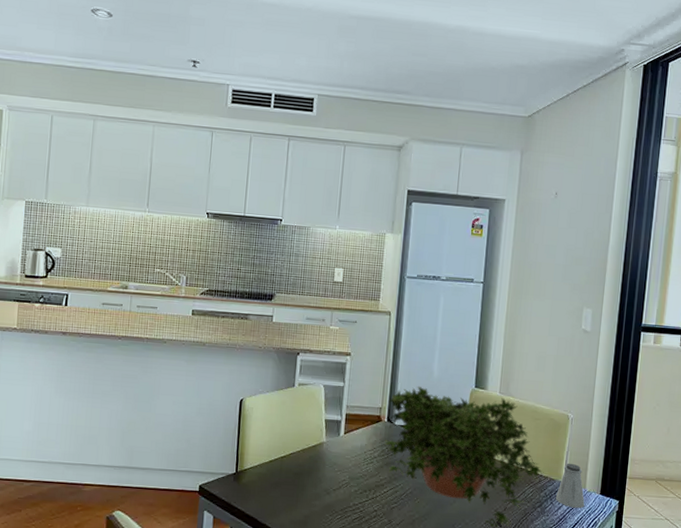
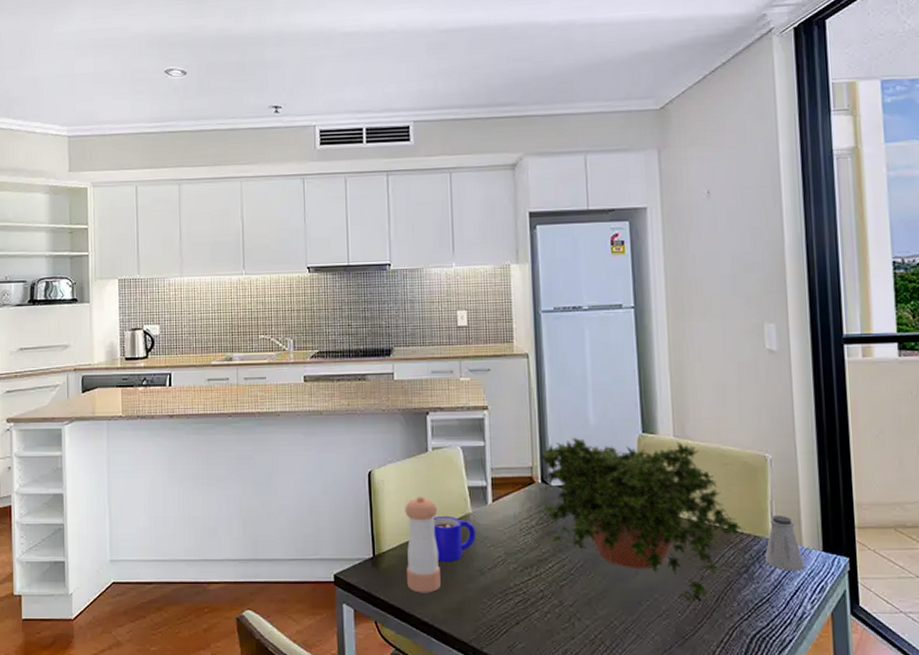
pepper shaker: none [263,423,297,507] -> present [405,495,441,593]
mug: none [290,442,327,482] -> present [433,515,476,562]

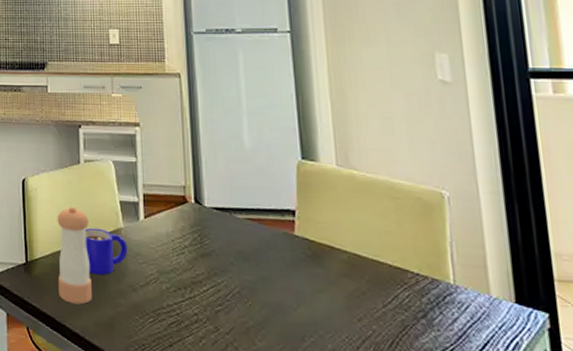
potted plant: present [539,437,742,602] -> none [193,159,418,345]
saltshaker: present [764,514,805,571] -> none [445,257,494,323]

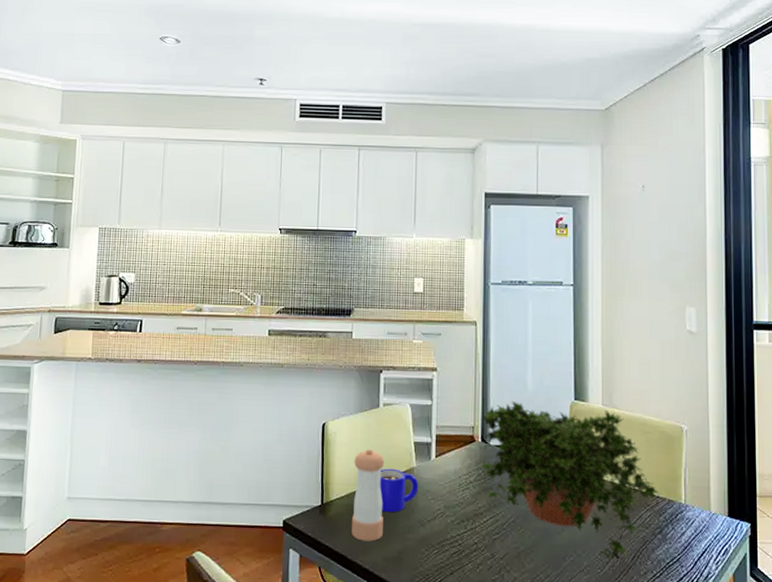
potted plant: none [193,159,418,345] -> present [480,400,658,560]

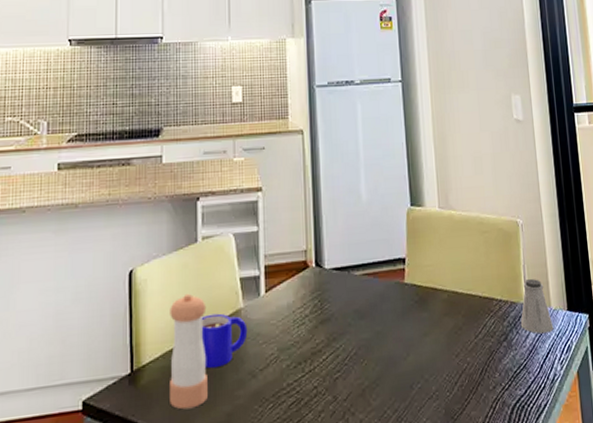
potted plant: present [480,400,658,560] -> none [314,212,501,379]
saltshaker: none [677,481,712,534] -> present [520,278,554,334]

